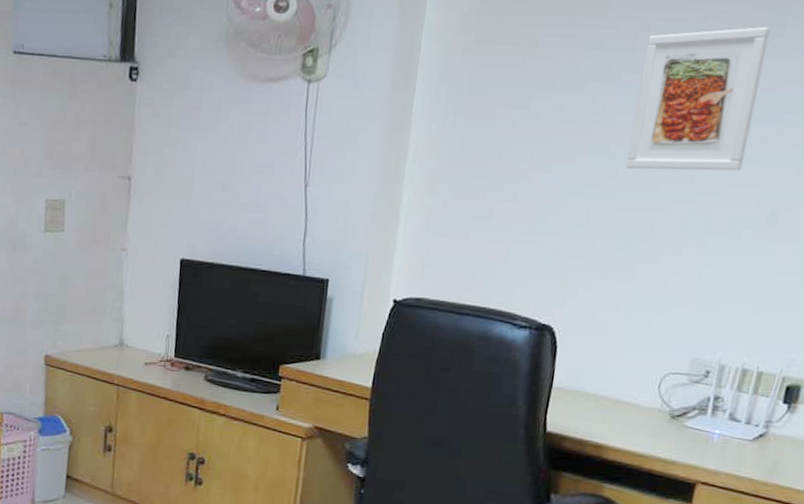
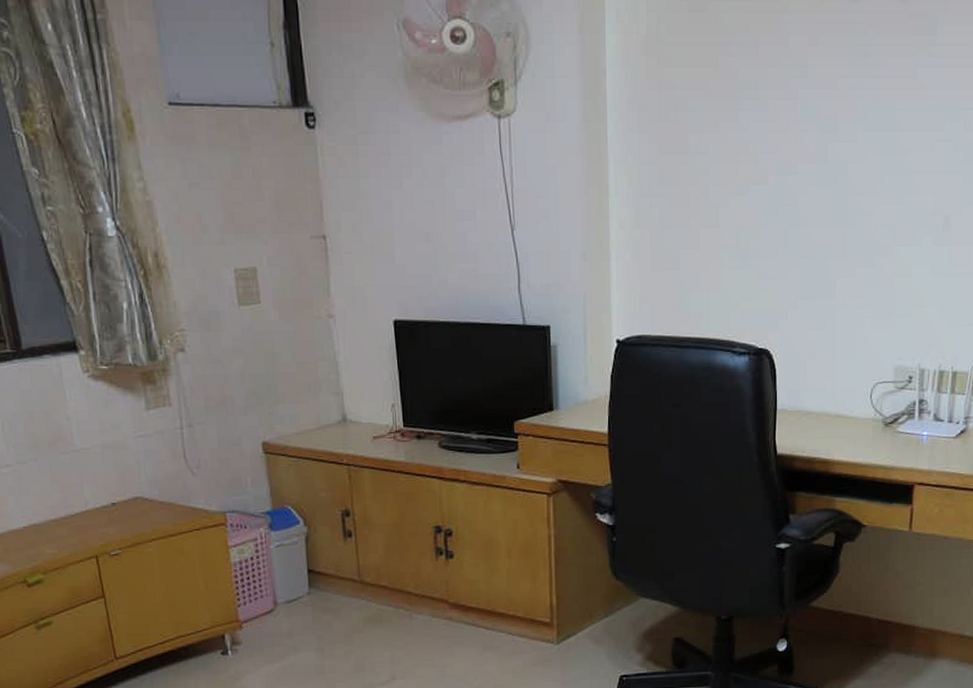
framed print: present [625,27,770,171] -> none [814,37,923,185]

